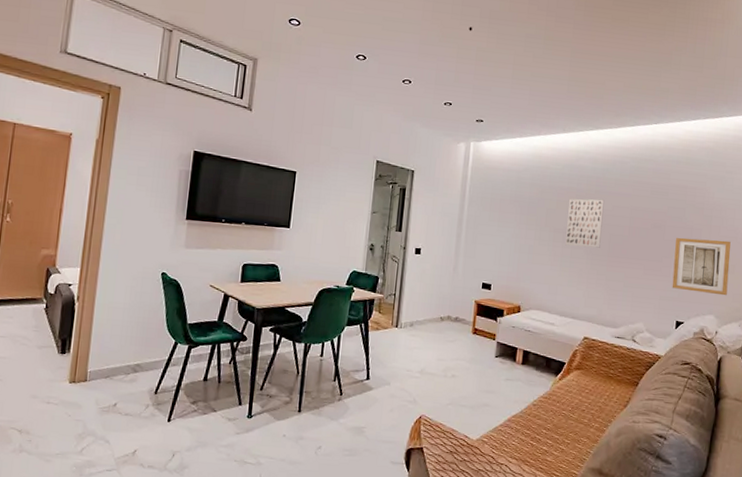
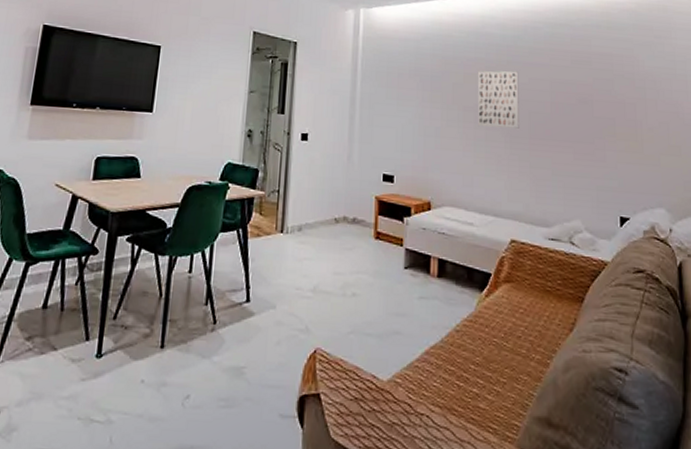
wall art: present [672,237,731,296] -> none [607,114,677,184]

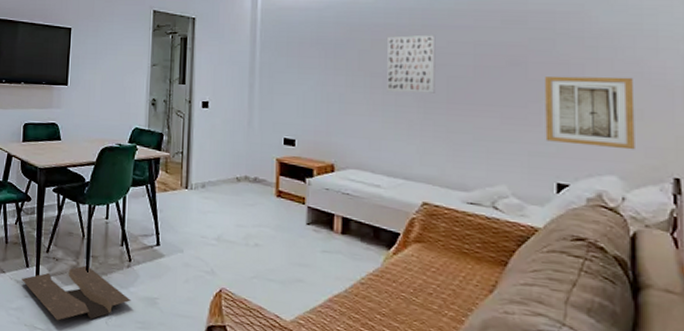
cardboard box: none [77,333,214,408] -> present [21,265,131,321]
wall art: none [607,114,677,184] -> present [545,76,635,150]

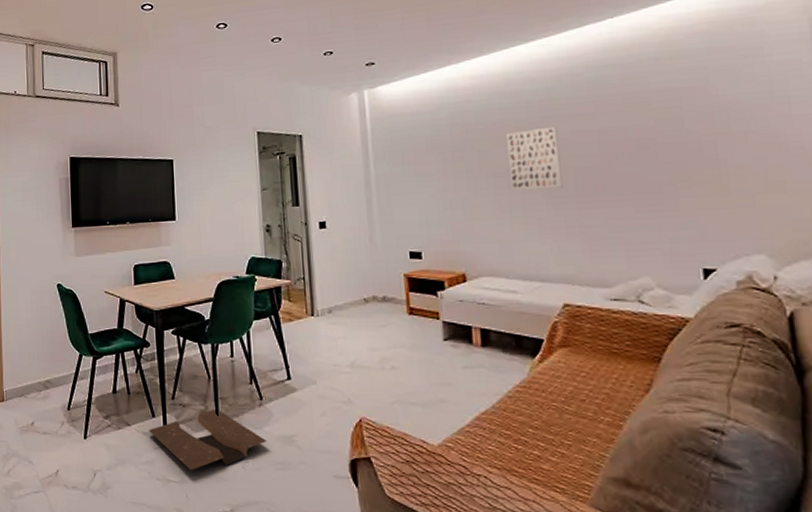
wall art: present [545,76,635,150] -> none [677,149,781,226]

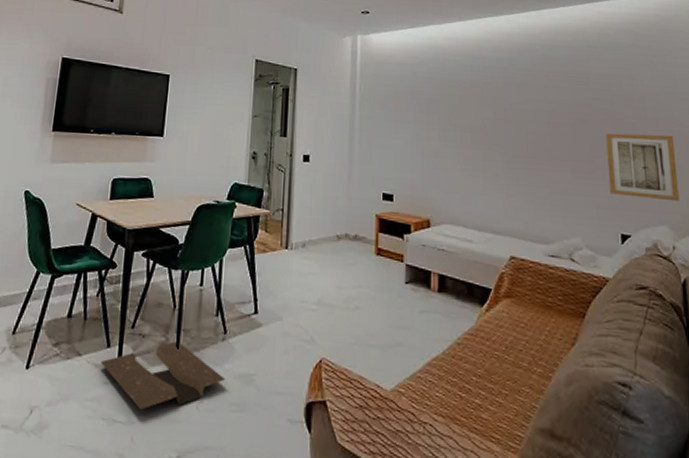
wall art: present [506,126,563,192] -> none [475,92,517,148]
wall art: none [677,149,781,226] -> present [606,133,679,202]

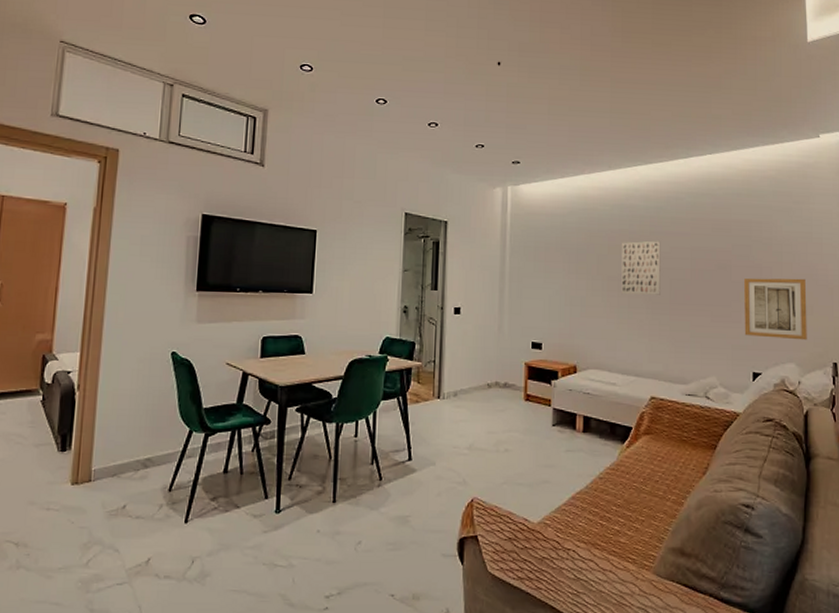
cardboard box: present [100,341,226,410] -> none [258,490,382,554]
wall art: none [475,92,517,148] -> present [621,240,661,296]

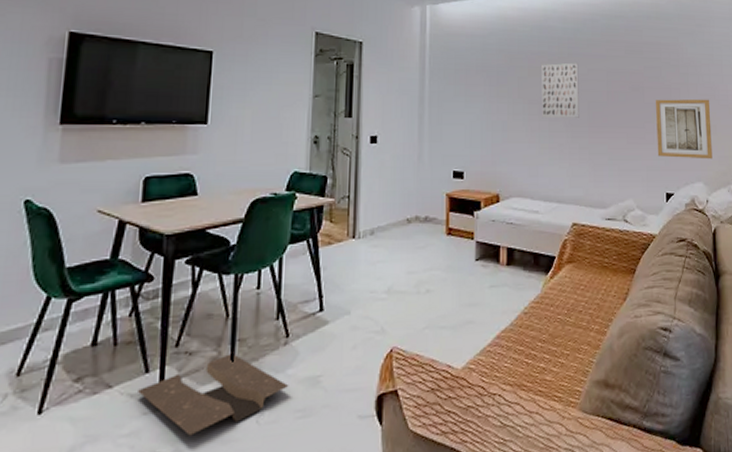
cardboard box: none [258,490,382,554] -> present [136,354,289,436]

